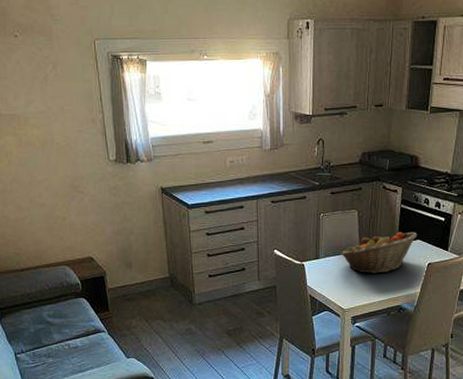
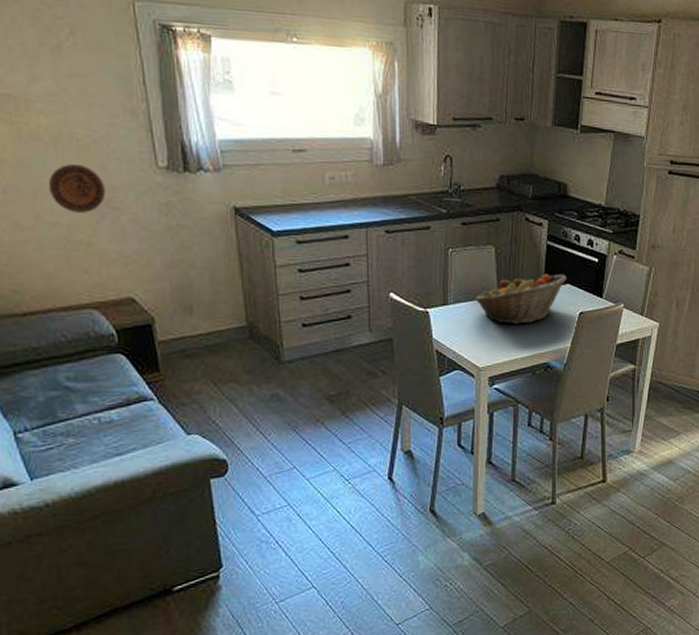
decorative plate: none [38,161,75,196] -> present [48,163,106,213]

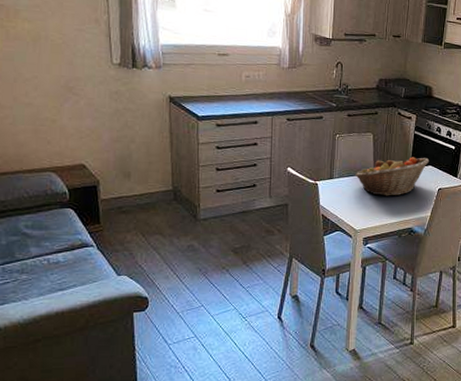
decorative plate: present [48,163,106,213] -> none [26,59,70,97]

